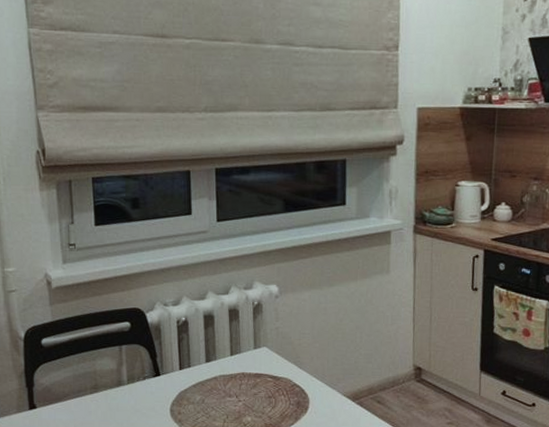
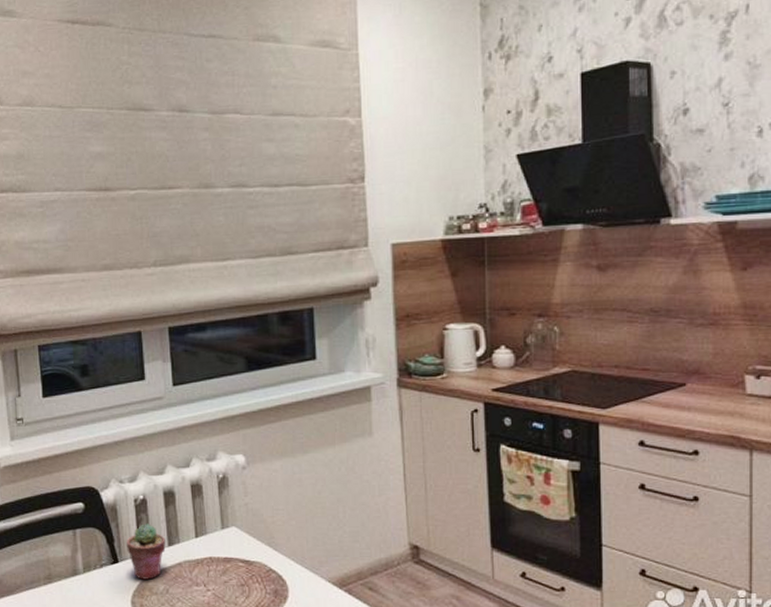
potted succulent: none [168,342,204,391] -> present [127,524,166,580]

